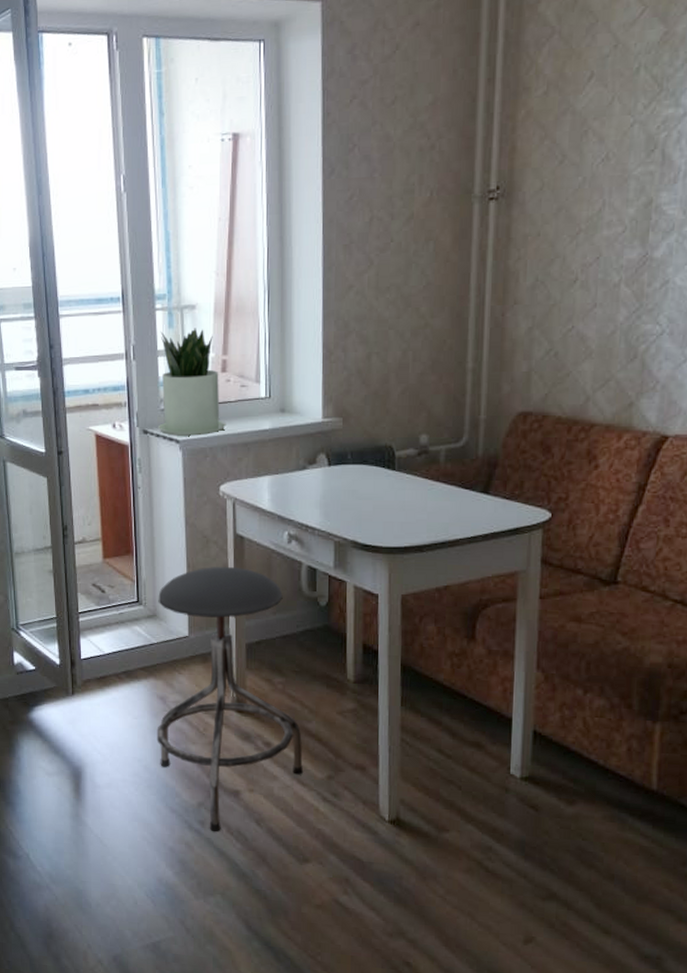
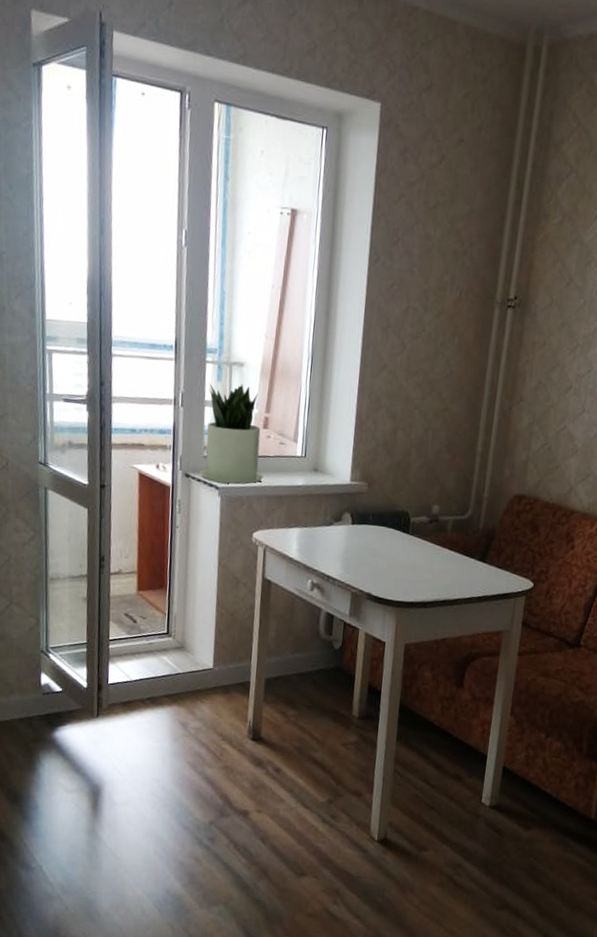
stool: present [156,566,303,832] -> none [175,606,309,848]

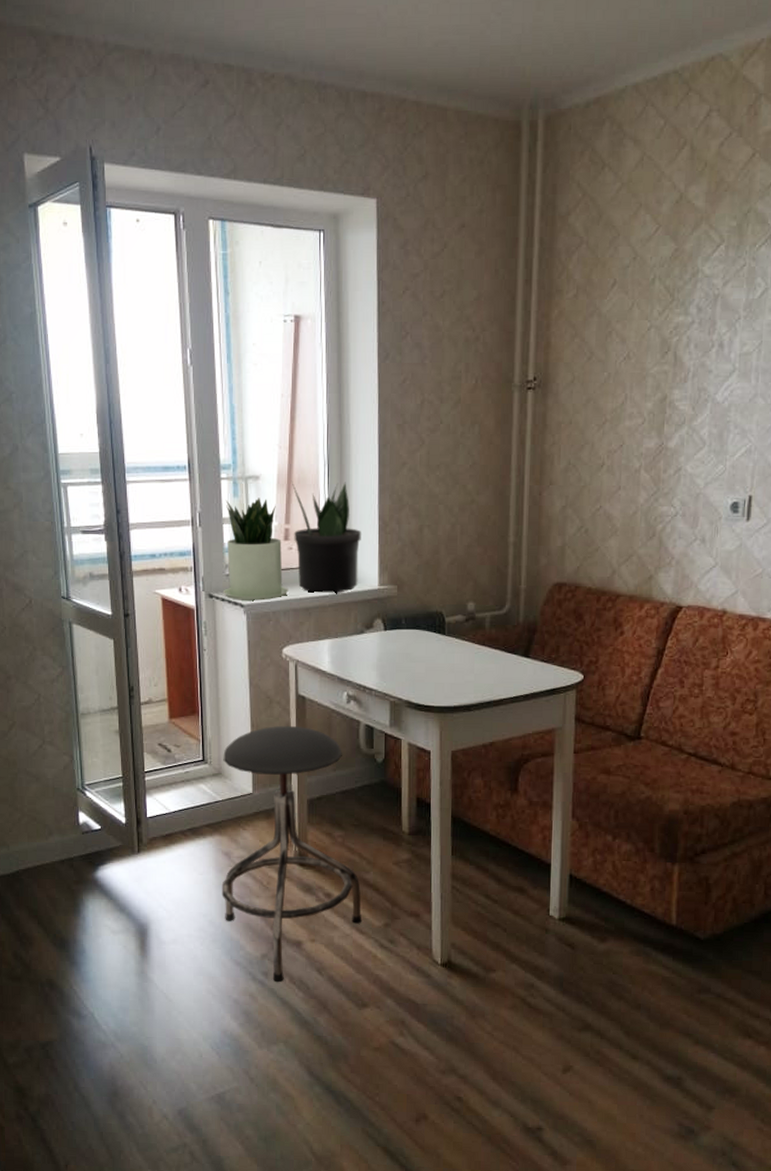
stool: none [175,606,309,848] -> present [221,725,361,982]
planter: none [273,371,338,485] -> present [291,480,361,593]

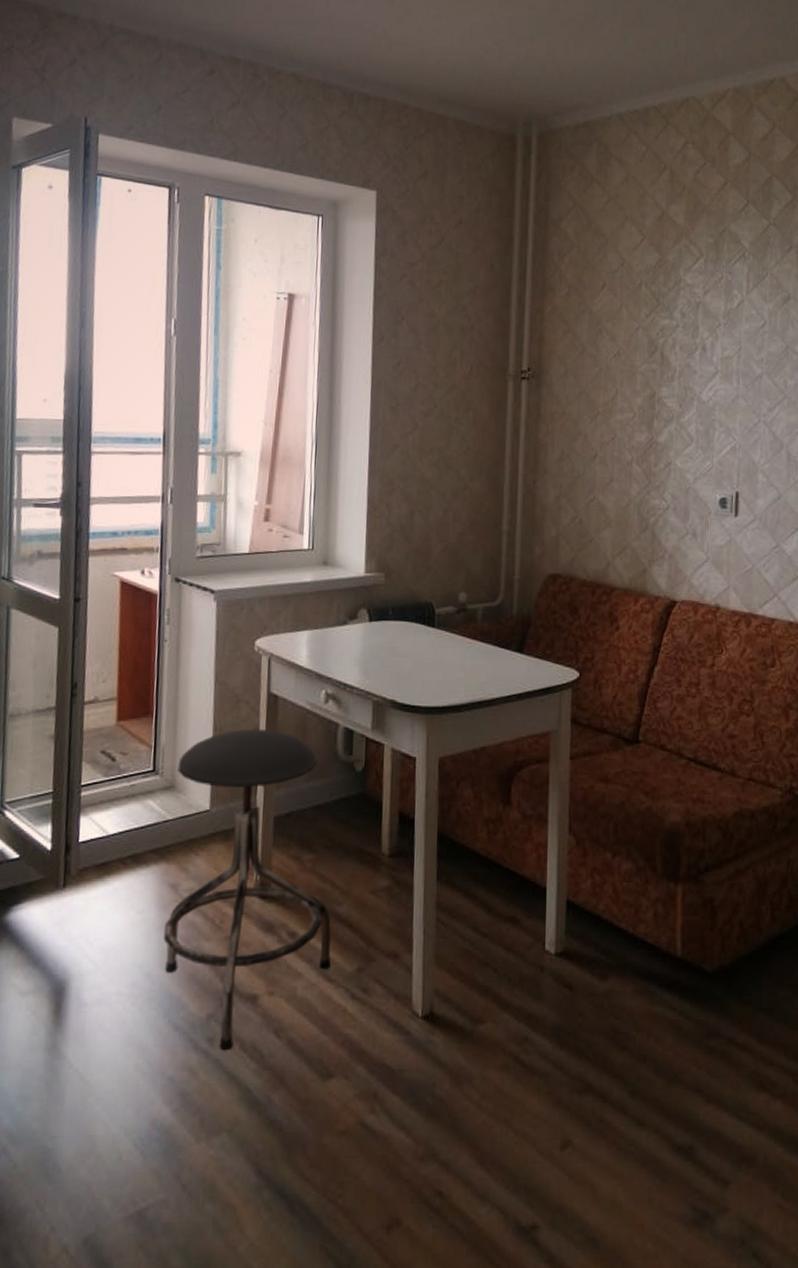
planter: present [224,497,289,601] -> none [192,475,266,586]
planter: present [291,480,361,593] -> none [275,458,348,580]

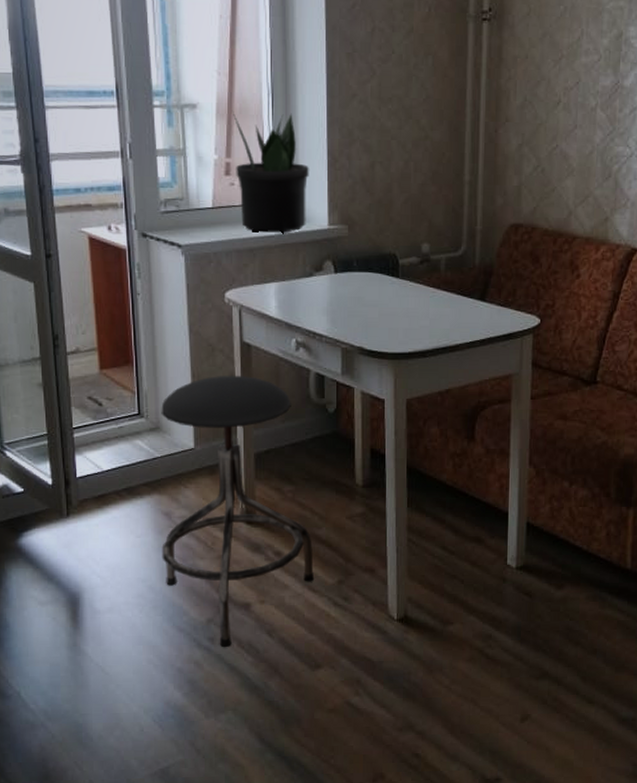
planter: none [275,458,348,580] -> present [232,110,309,233]

